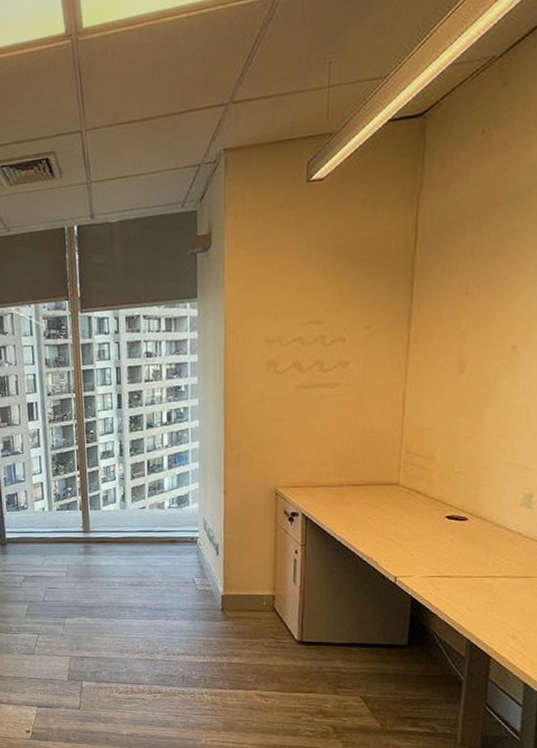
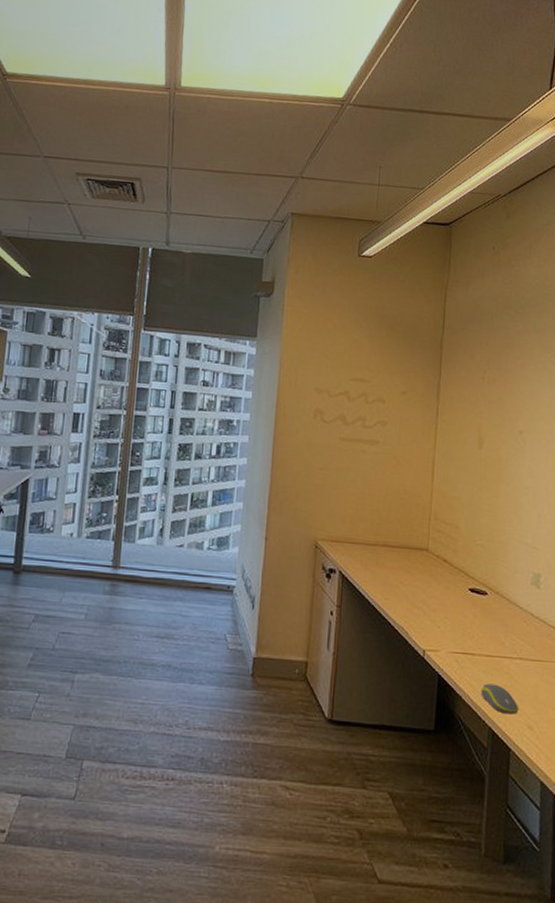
computer mouse: none [458,601,501,627] -> present [481,683,518,715]

